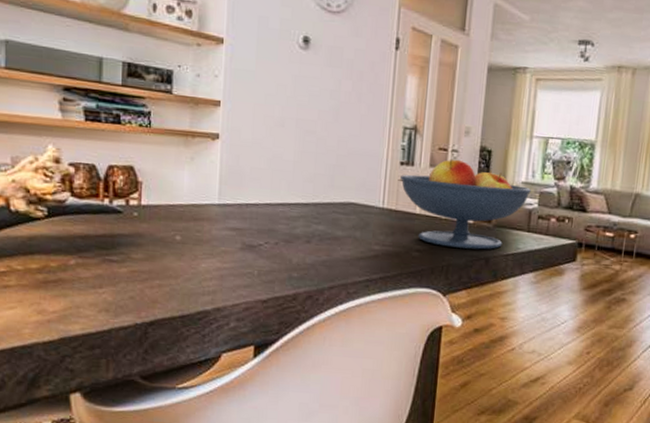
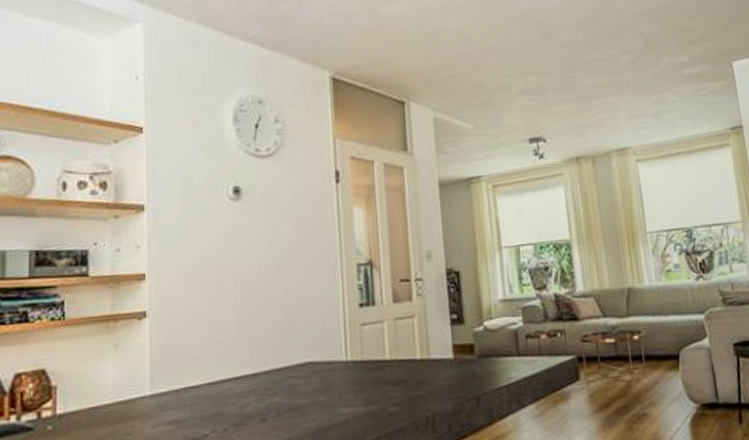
fruit bowl: present [400,158,531,250] -> none [362,288,512,393]

